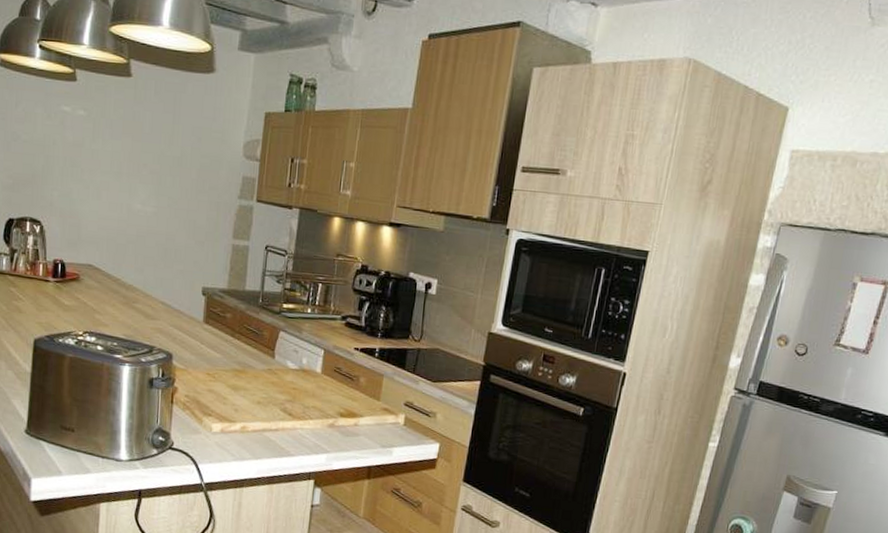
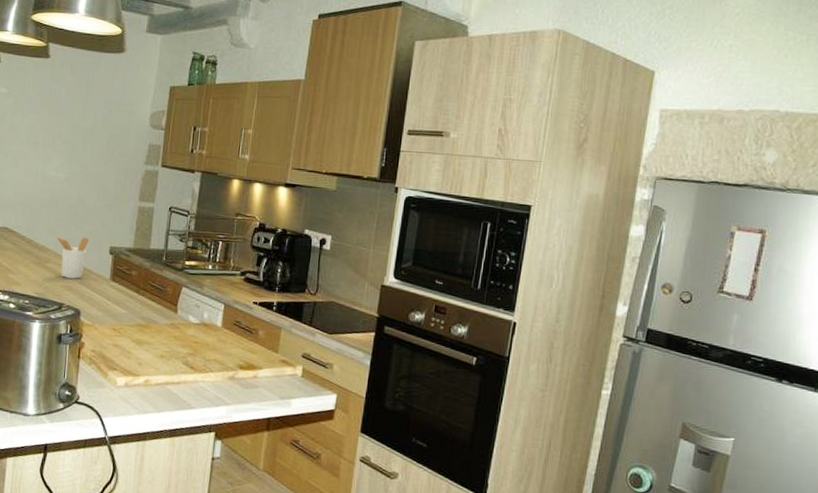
utensil holder: none [145,275,180,321] -> present [56,236,89,279]

